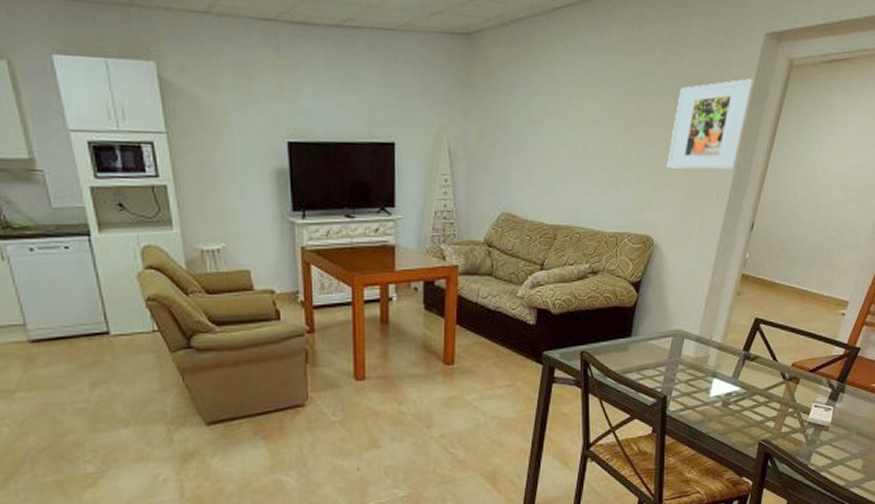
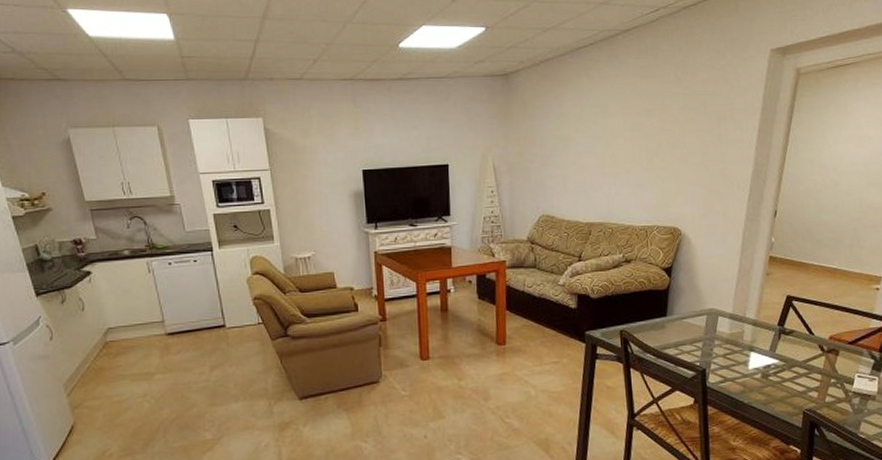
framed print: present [667,78,756,170] -> none [688,88,766,169]

